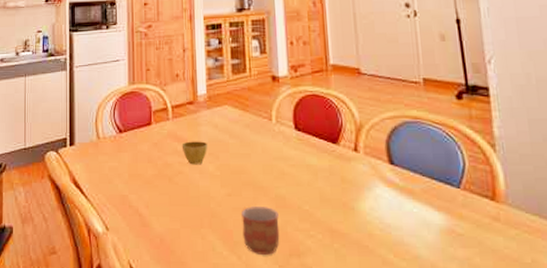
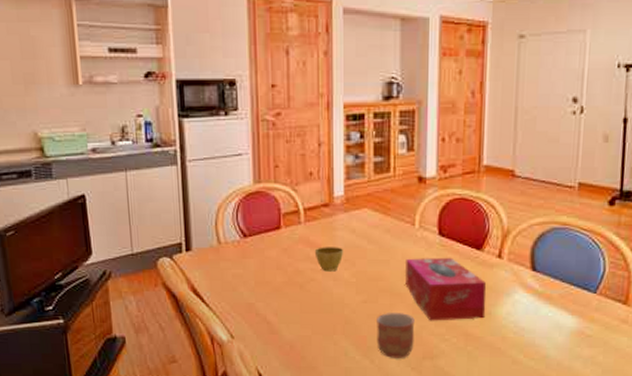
tissue box: none [266,151,349,216] -> present [405,257,487,321]

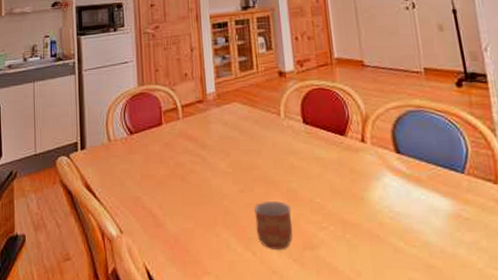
flower pot: present [314,247,344,272] -> none [192,139,219,163]
tissue box: present [405,257,487,321] -> none [276,143,359,209]

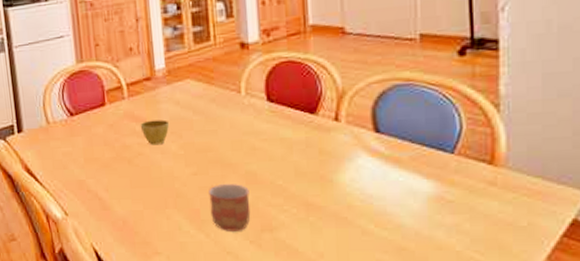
flower pot: none [192,139,219,163] -> present [140,119,170,145]

